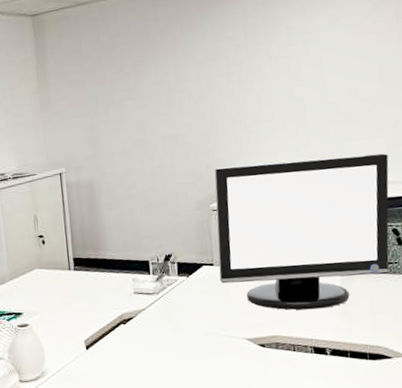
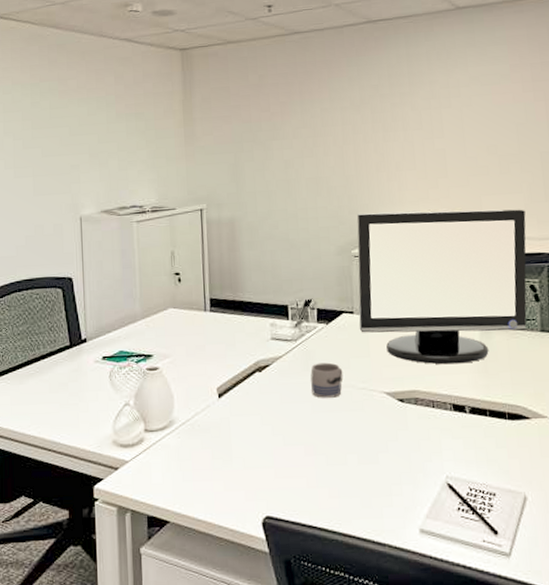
mug: none [173,312,205,346] -> present [310,362,343,398]

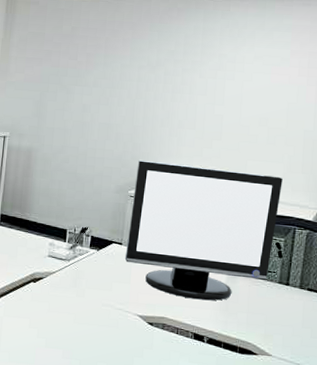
mug: present [310,362,343,398] -> none [76,282,105,314]

